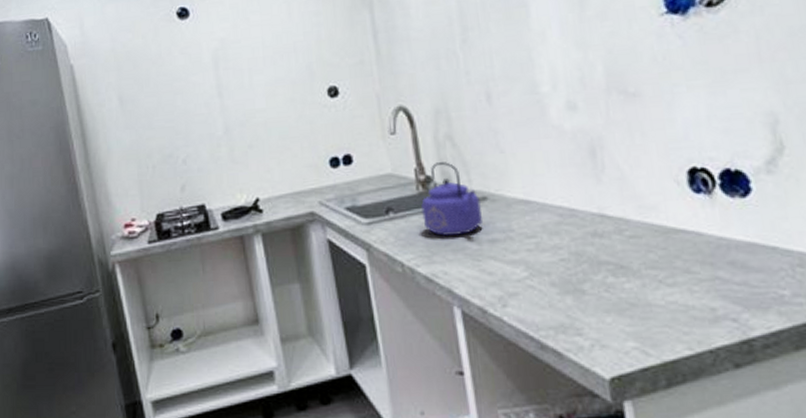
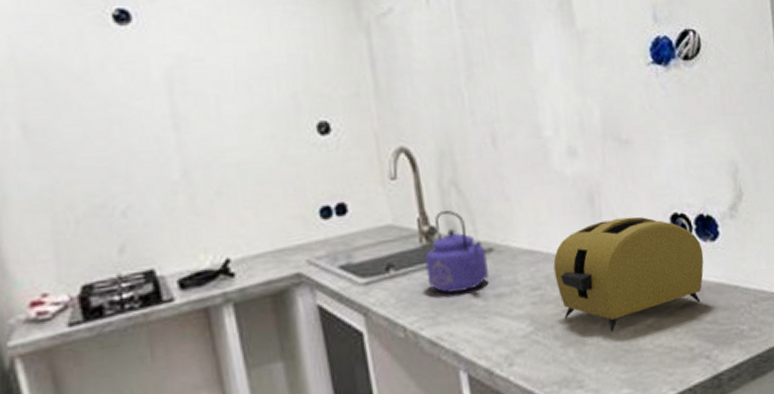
toaster: none [550,170,731,284] -> present [553,216,704,332]

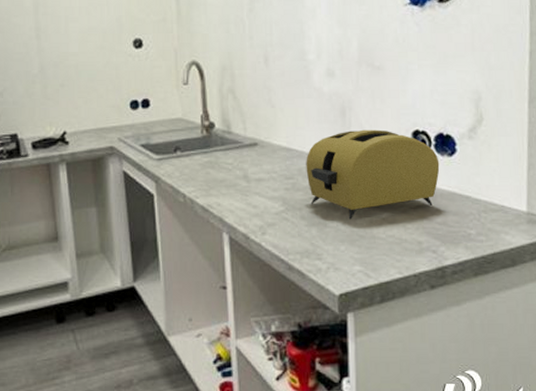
kettle: present [425,210,488,294] -> none [204,111,253,174]

